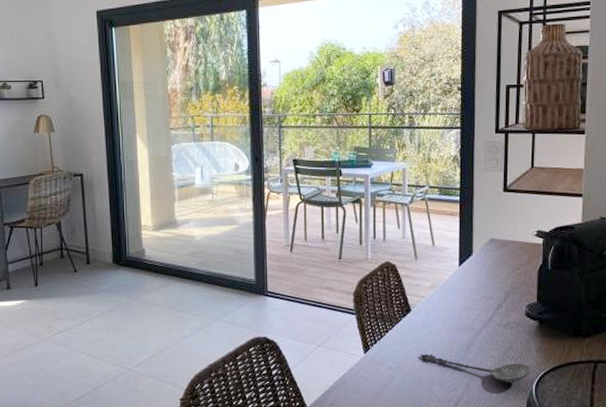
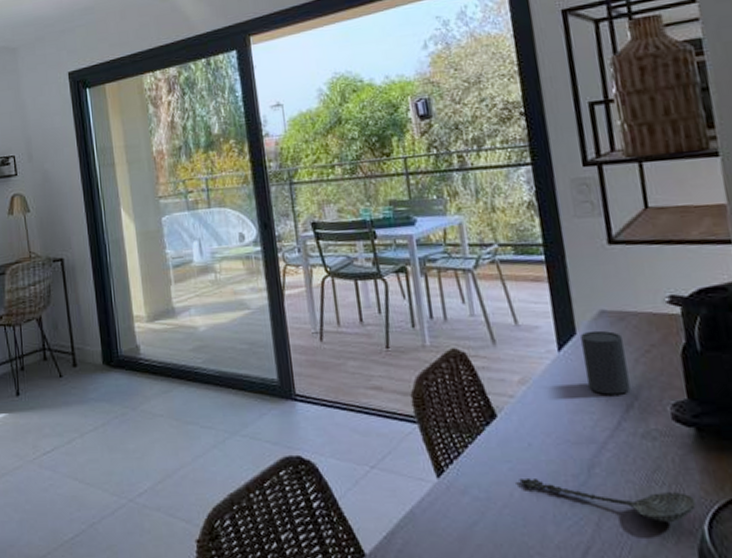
cup: none [475,252,503,298] -> present [580,330,631,395]

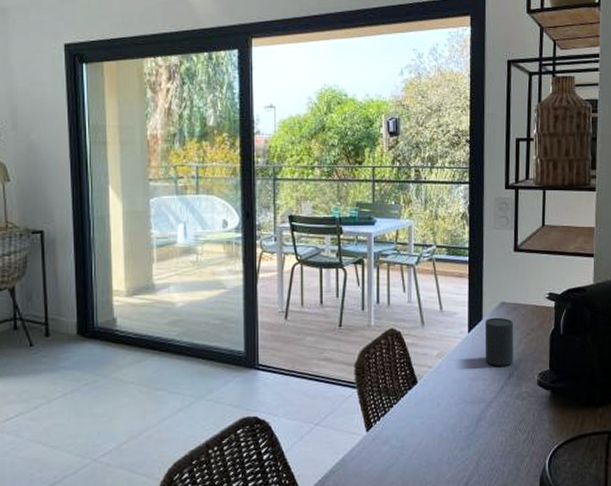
spoon: present [519,477,697,522] -> none [427,429,544,459]

